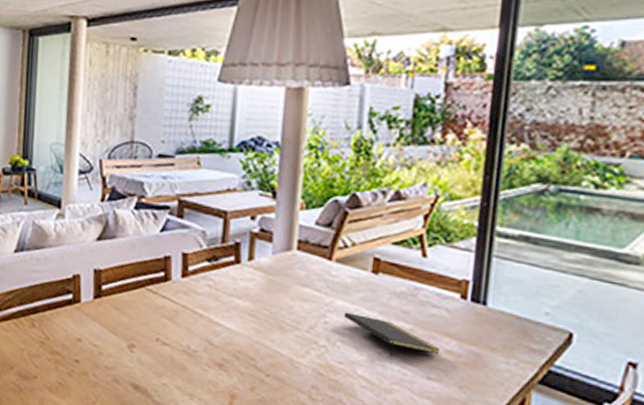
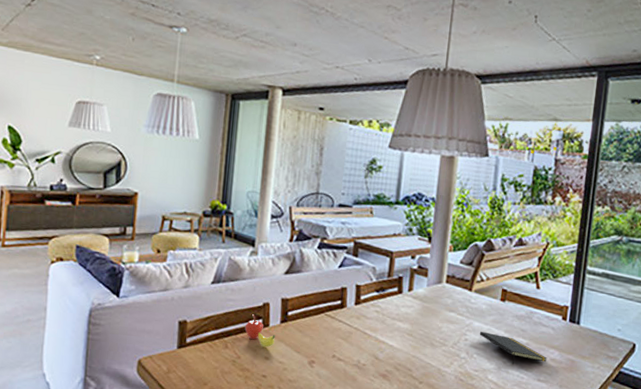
fruit: none [53,287,88,328] -> present [244,313,275,348]

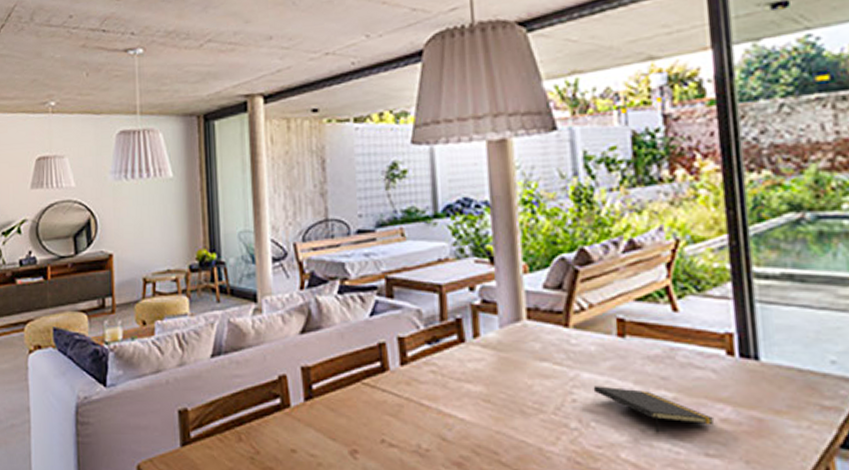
fruit: present [244,313,275,348] -> none [259,391,301,436]

